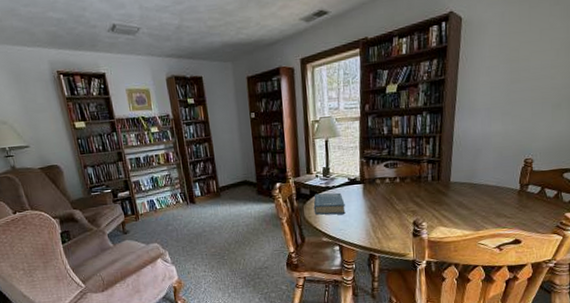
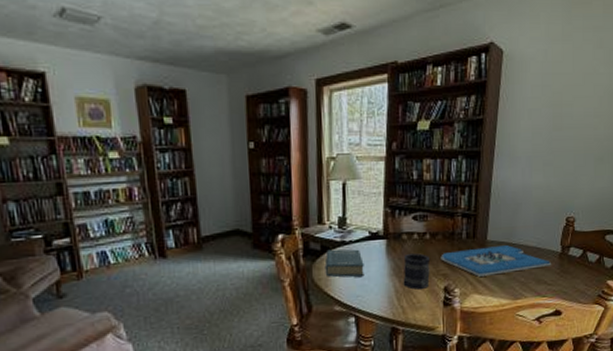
mug: none [377,194,401,224] -> present [403,253,430,290]
board game: none [409,185,511,212] -> present [440,245,552,277]

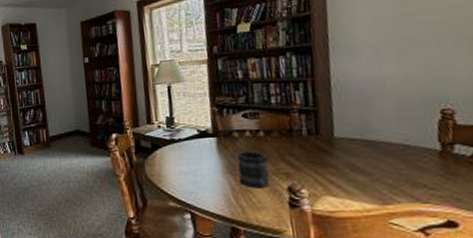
hardback book: present [325,249,364,278] -> none [156,146,197,174]
board game: present [440,245,552,277] -> none [279,142,431,177]

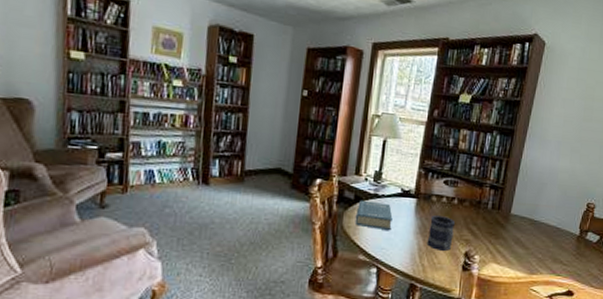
hardback book: none [156,146,197,174] -> present [355,200,393,230]

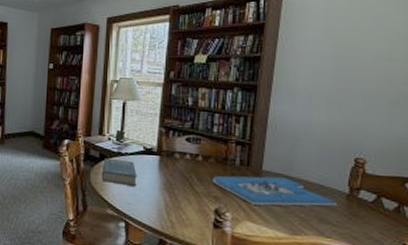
mug: present [426,214,455,251] -> none [173,171,201,207]
board game: none [465,219,570,248] -> present [212,175,338,206]

